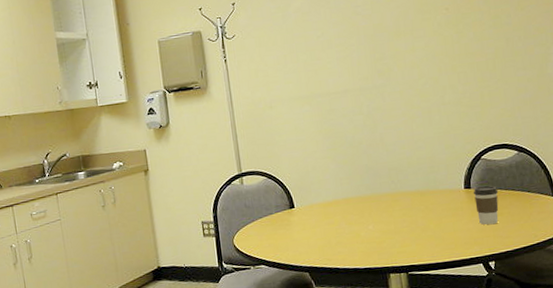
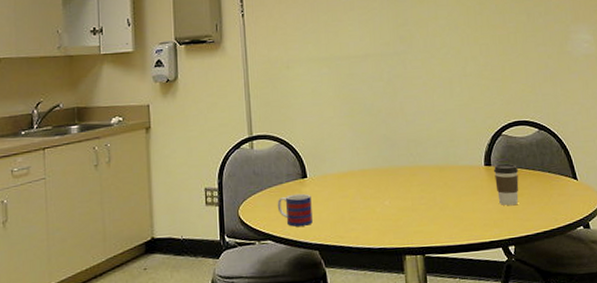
mug: none [268,222,302,252] -> present [277,193,313,227]

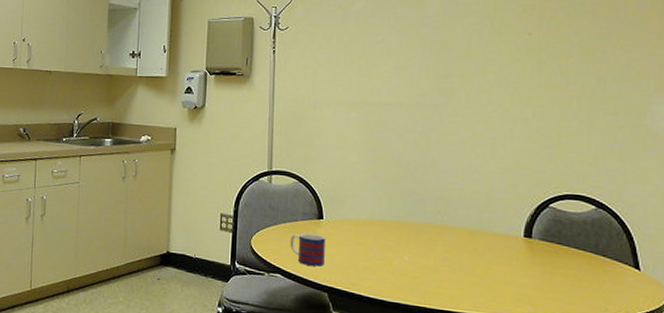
coffee cup: present [493,164,519,206] -> none [534,238,566,286]

